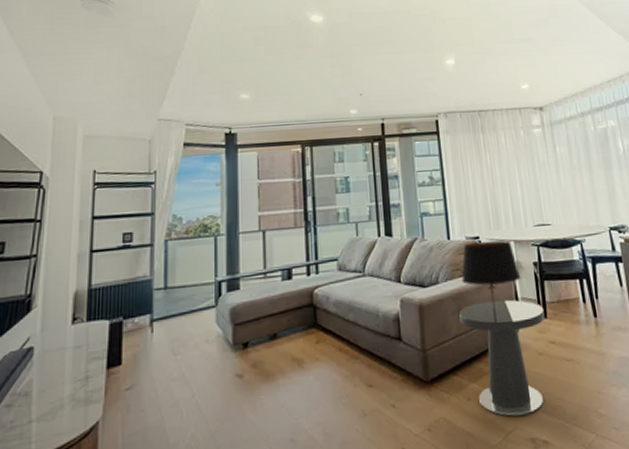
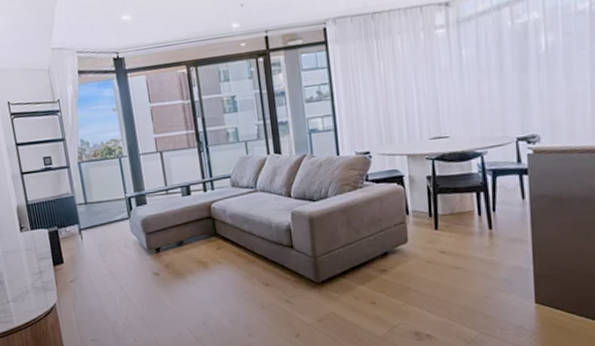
side table: present [459,299,545,416] -> none [348,212,436,314]
table lamp: present [461,240,521,308] -> none [351,155,413,221]

